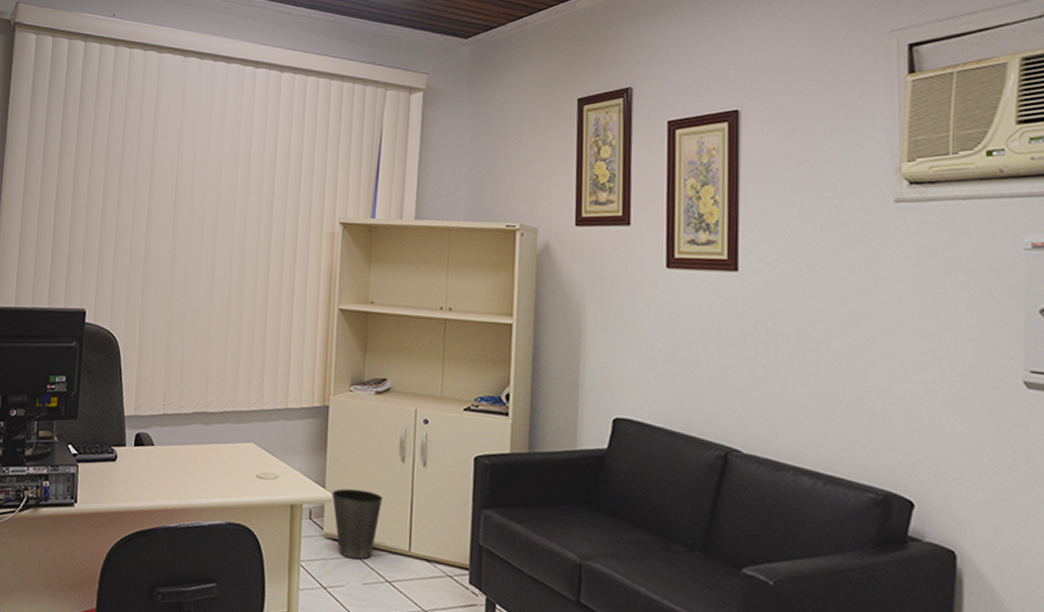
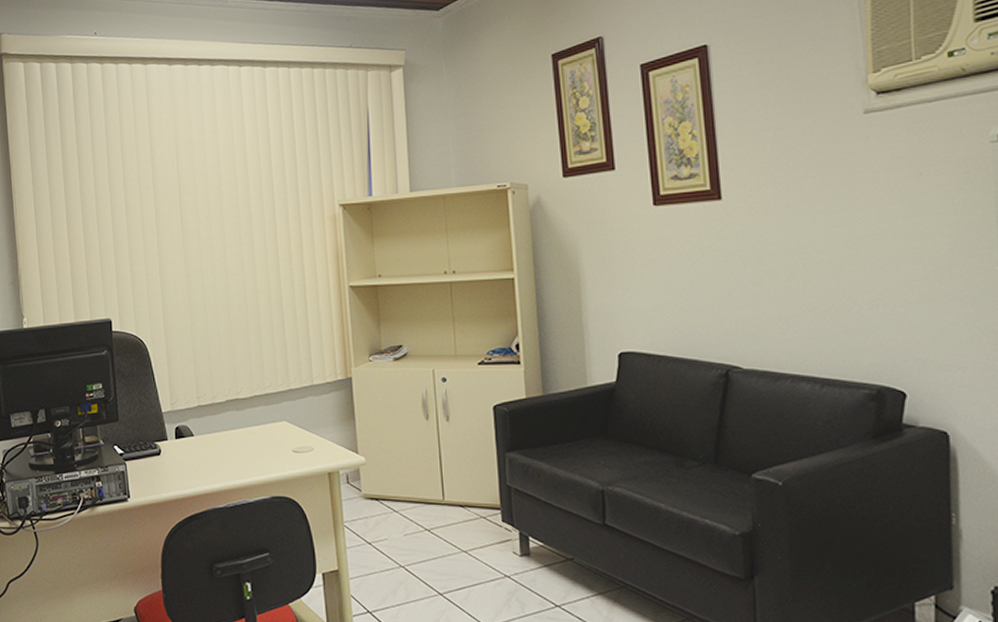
waste basket: present [331,488,384,560] -> none [364,450,414,514]

